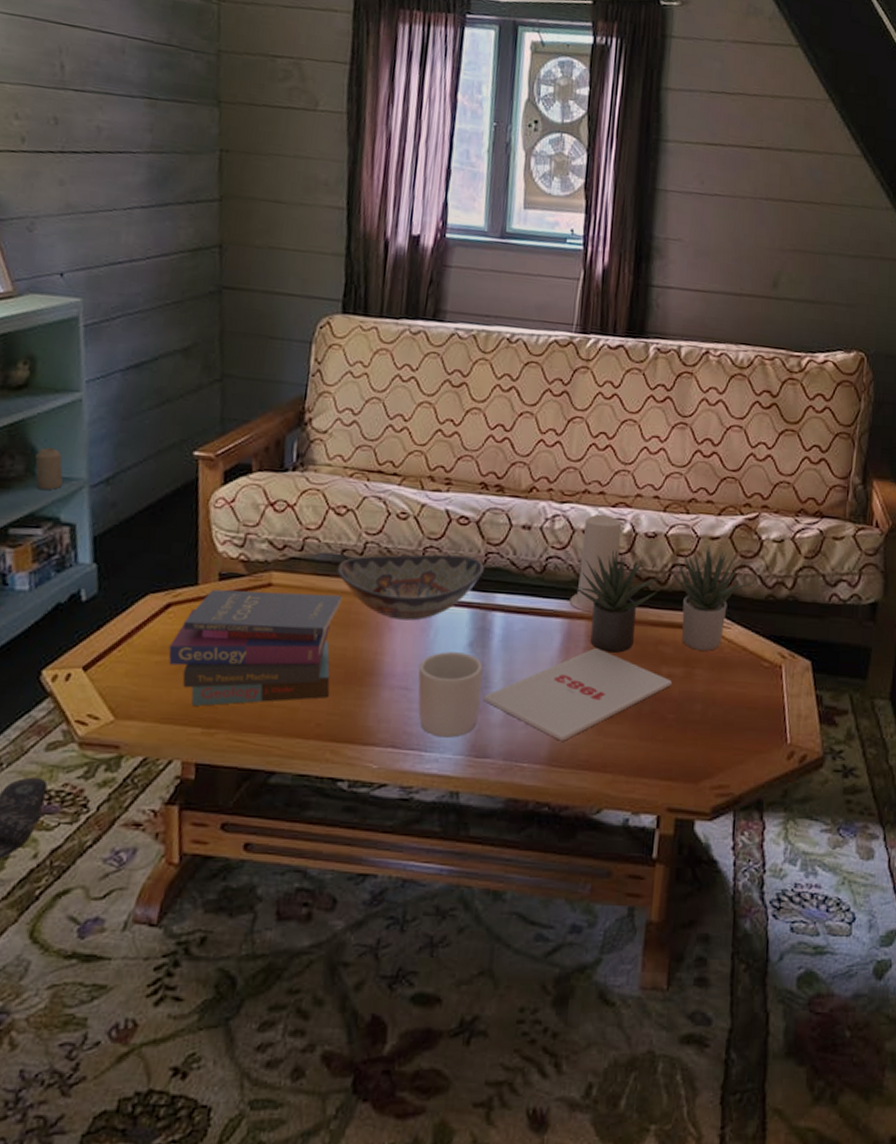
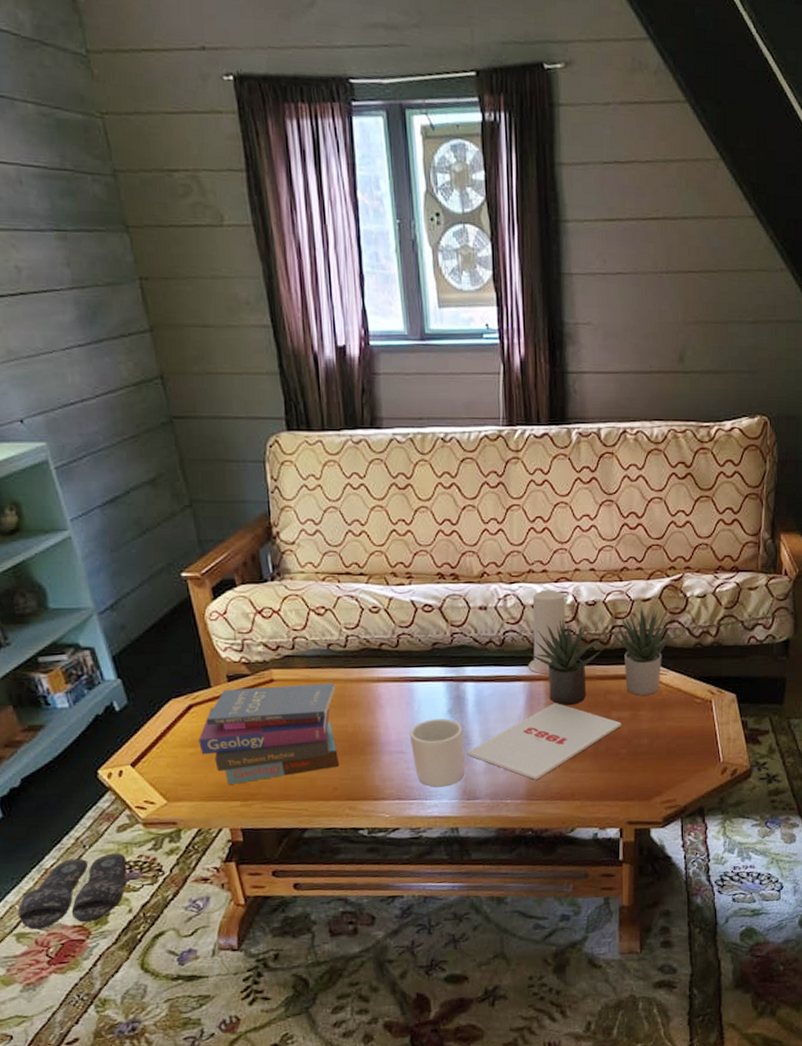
candle: present [35,446,64,490] -> none [43,582,75,622]
decorative bowl: present [337,554,485,621] -> none [326,638,453,698]

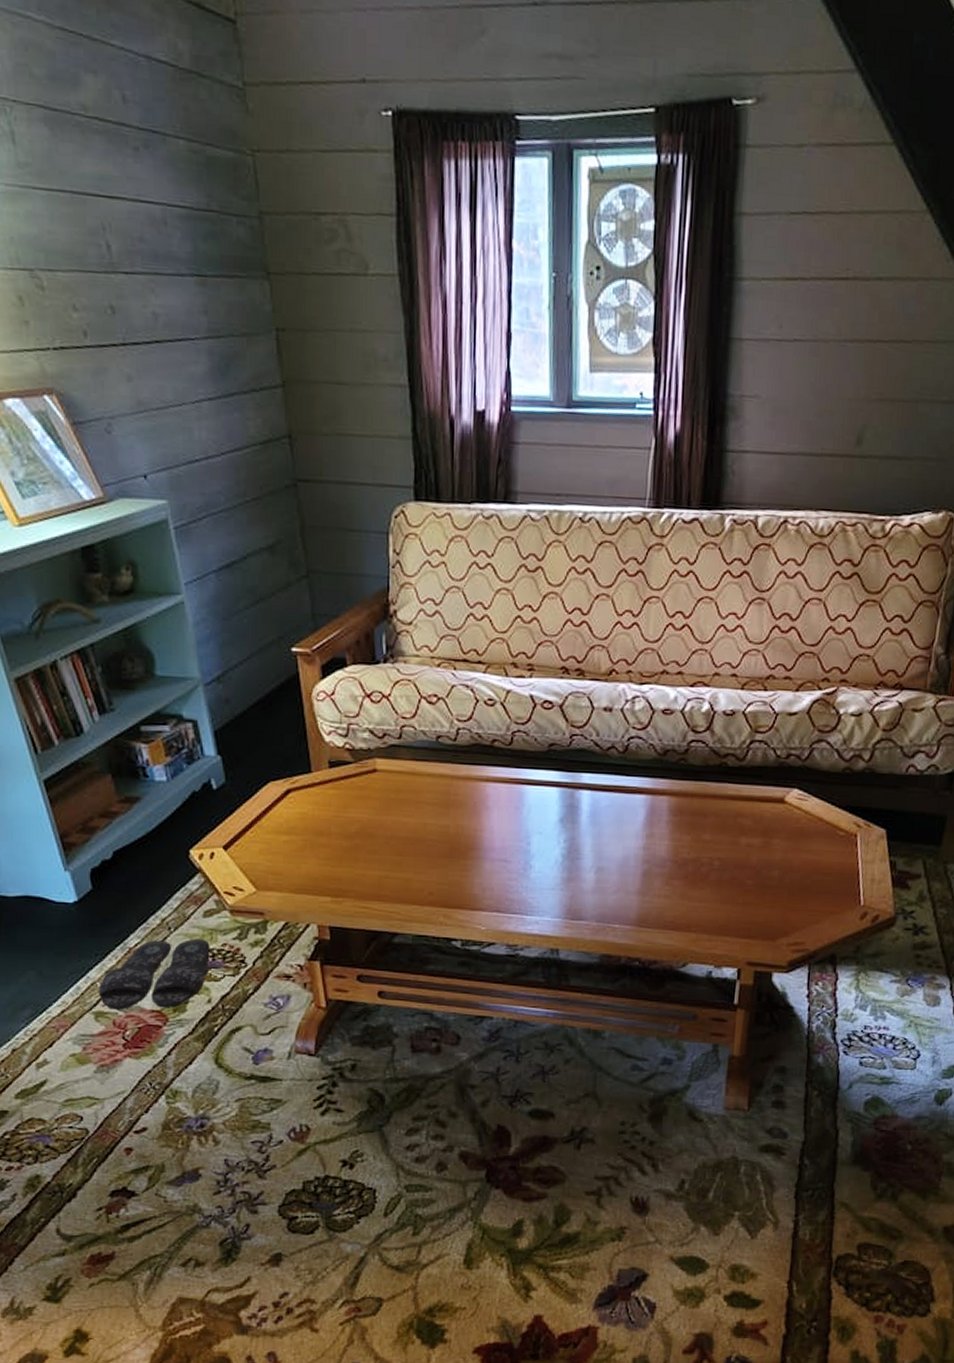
books: present [198,682,339,785] -> none [294,776,441,878]
mug: present [409,718,465,788] -> none [515,827,574,903]
magazine: present [467,703,621,780] -> none [575,821,750,905]
succulent plant: present [526,607,682,705] -> none [651,721,830,825]
candle: present [528,589,566,674] -> none [652,694,701,788]

